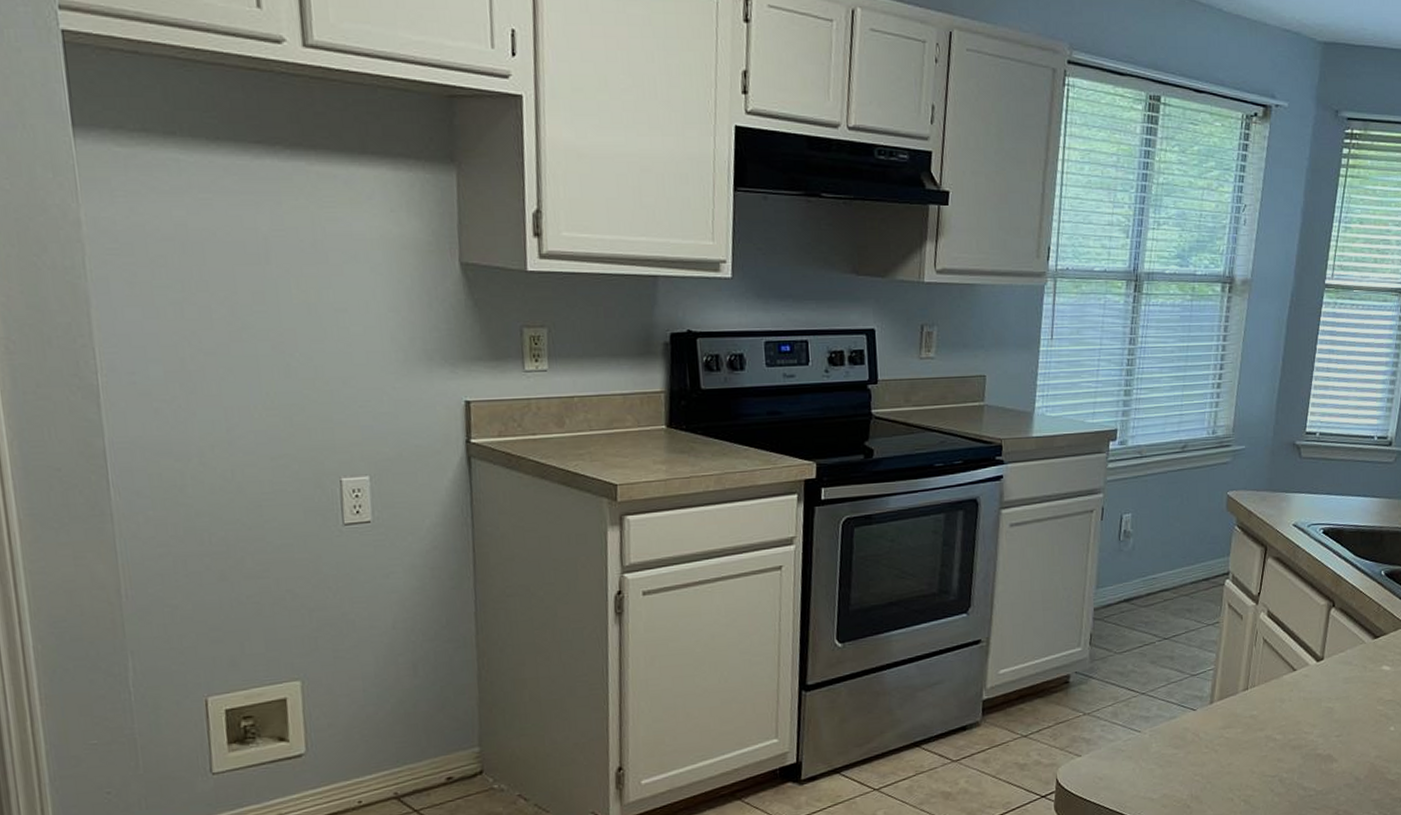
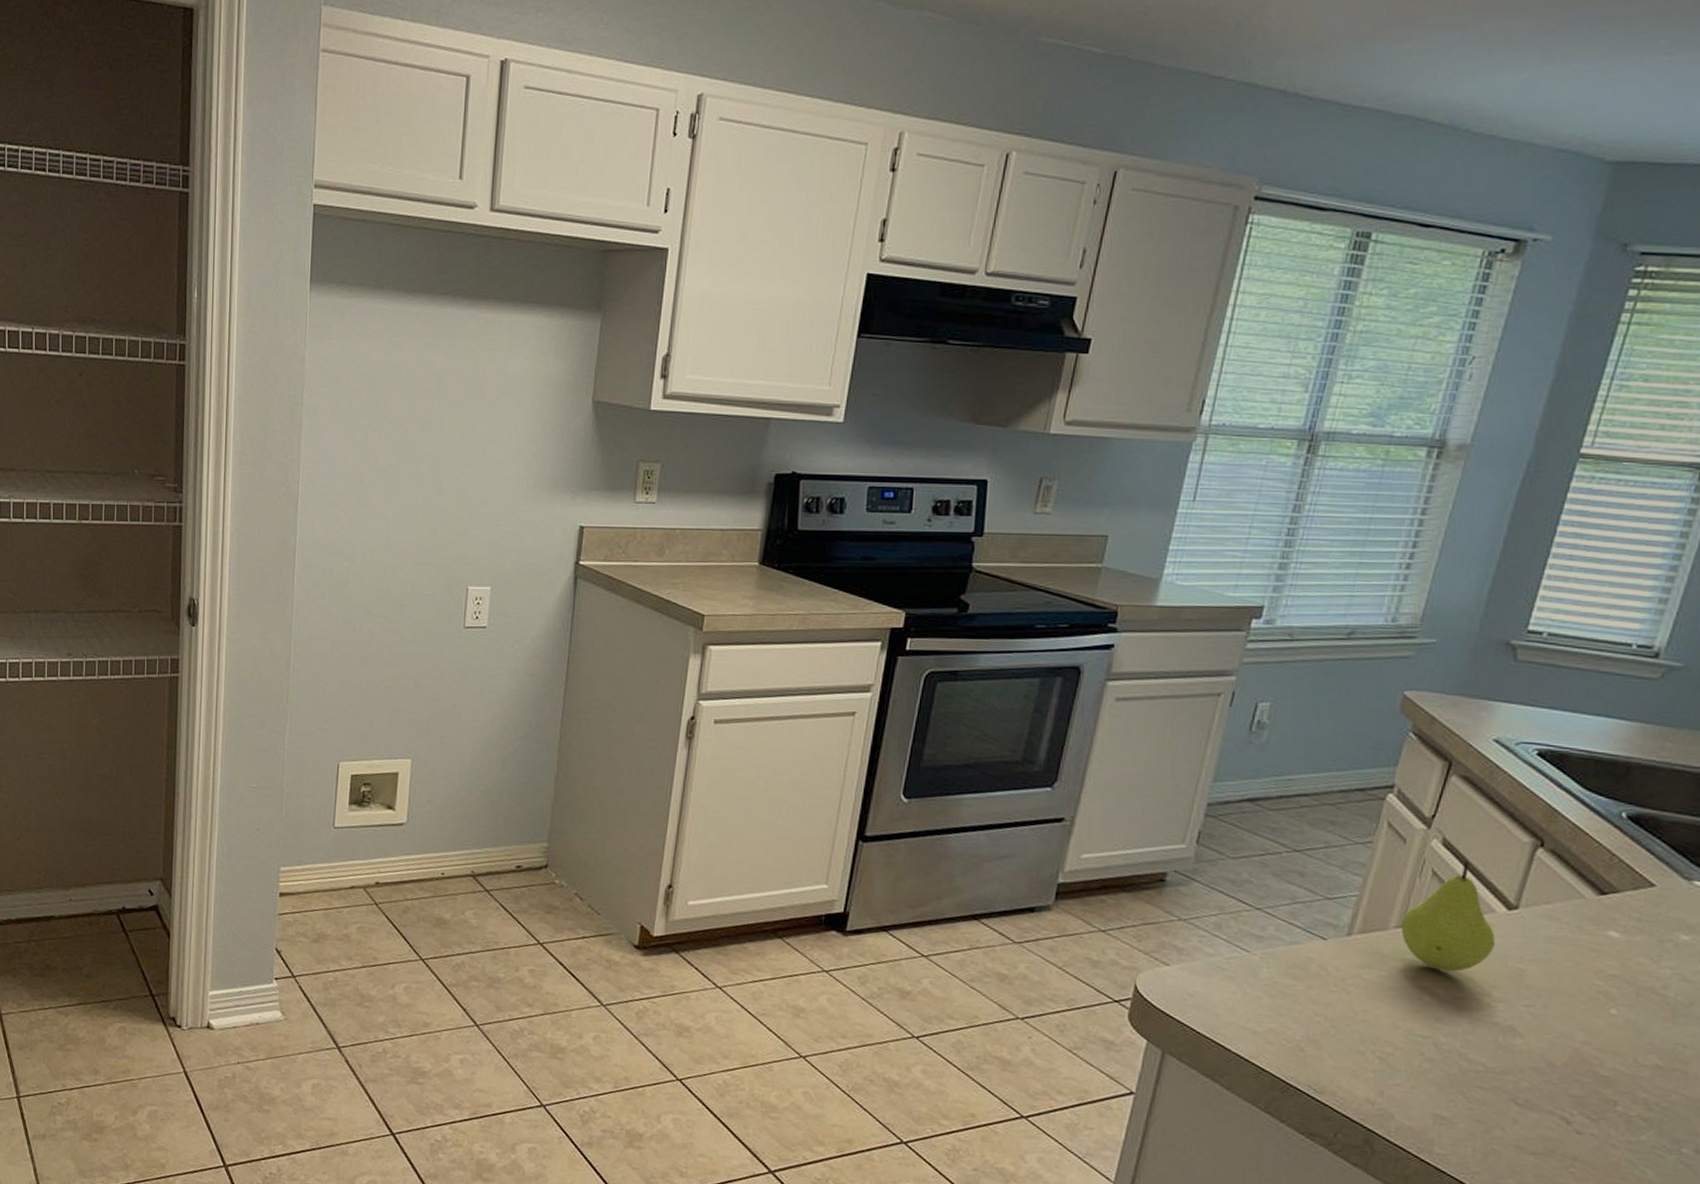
fruit: none [1247,626,1312,720] -> present [1401,860,1496,972]

